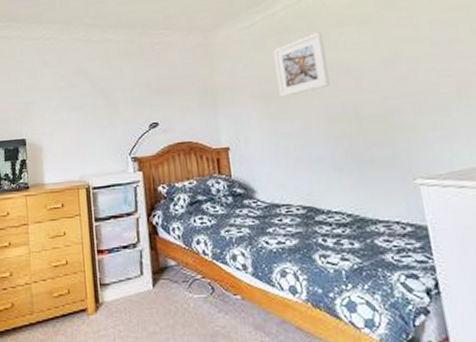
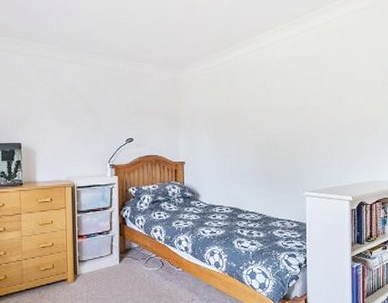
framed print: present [273,32,330,98] -> none [224,80,260,127]

